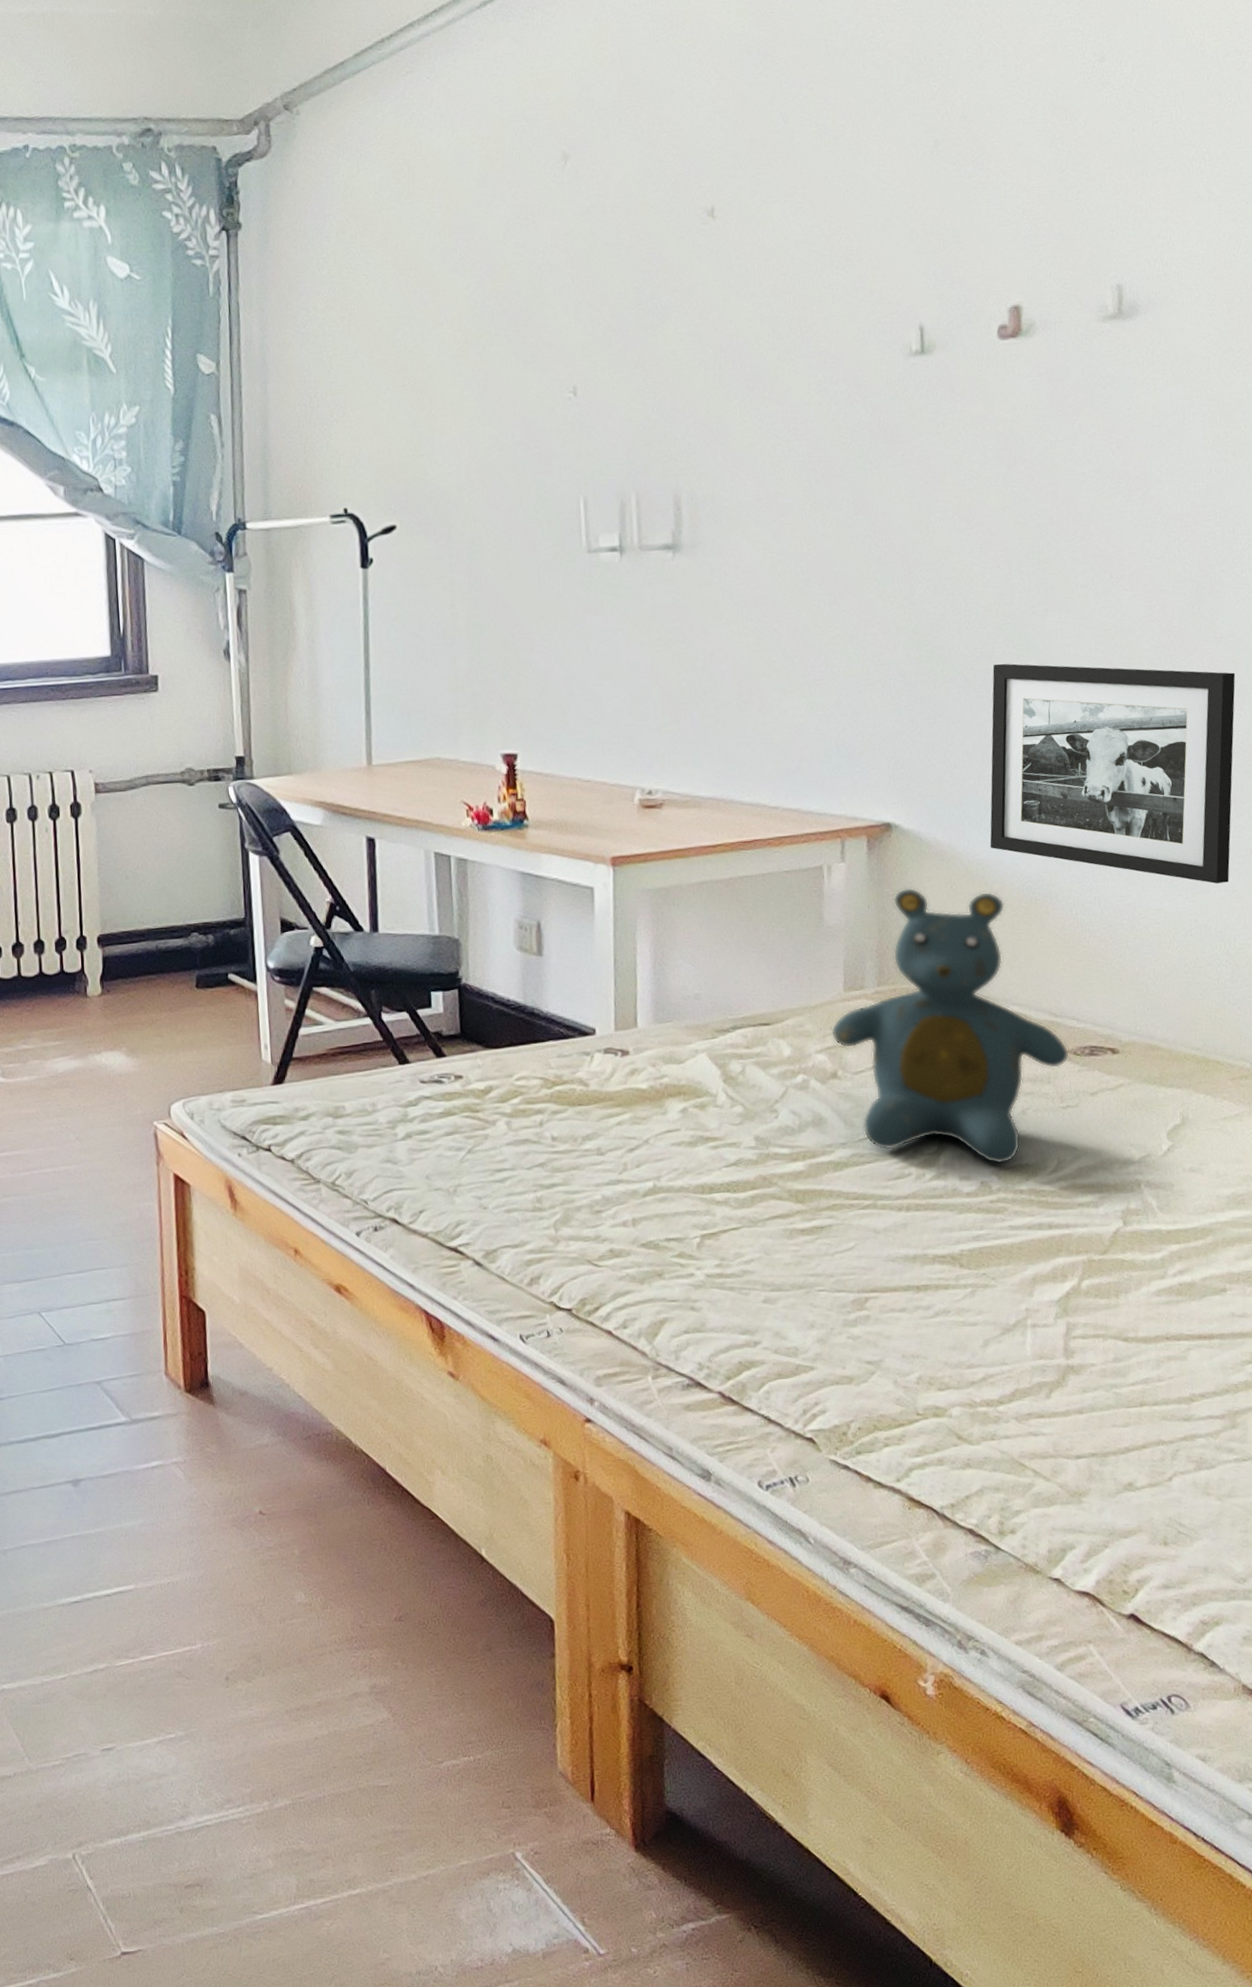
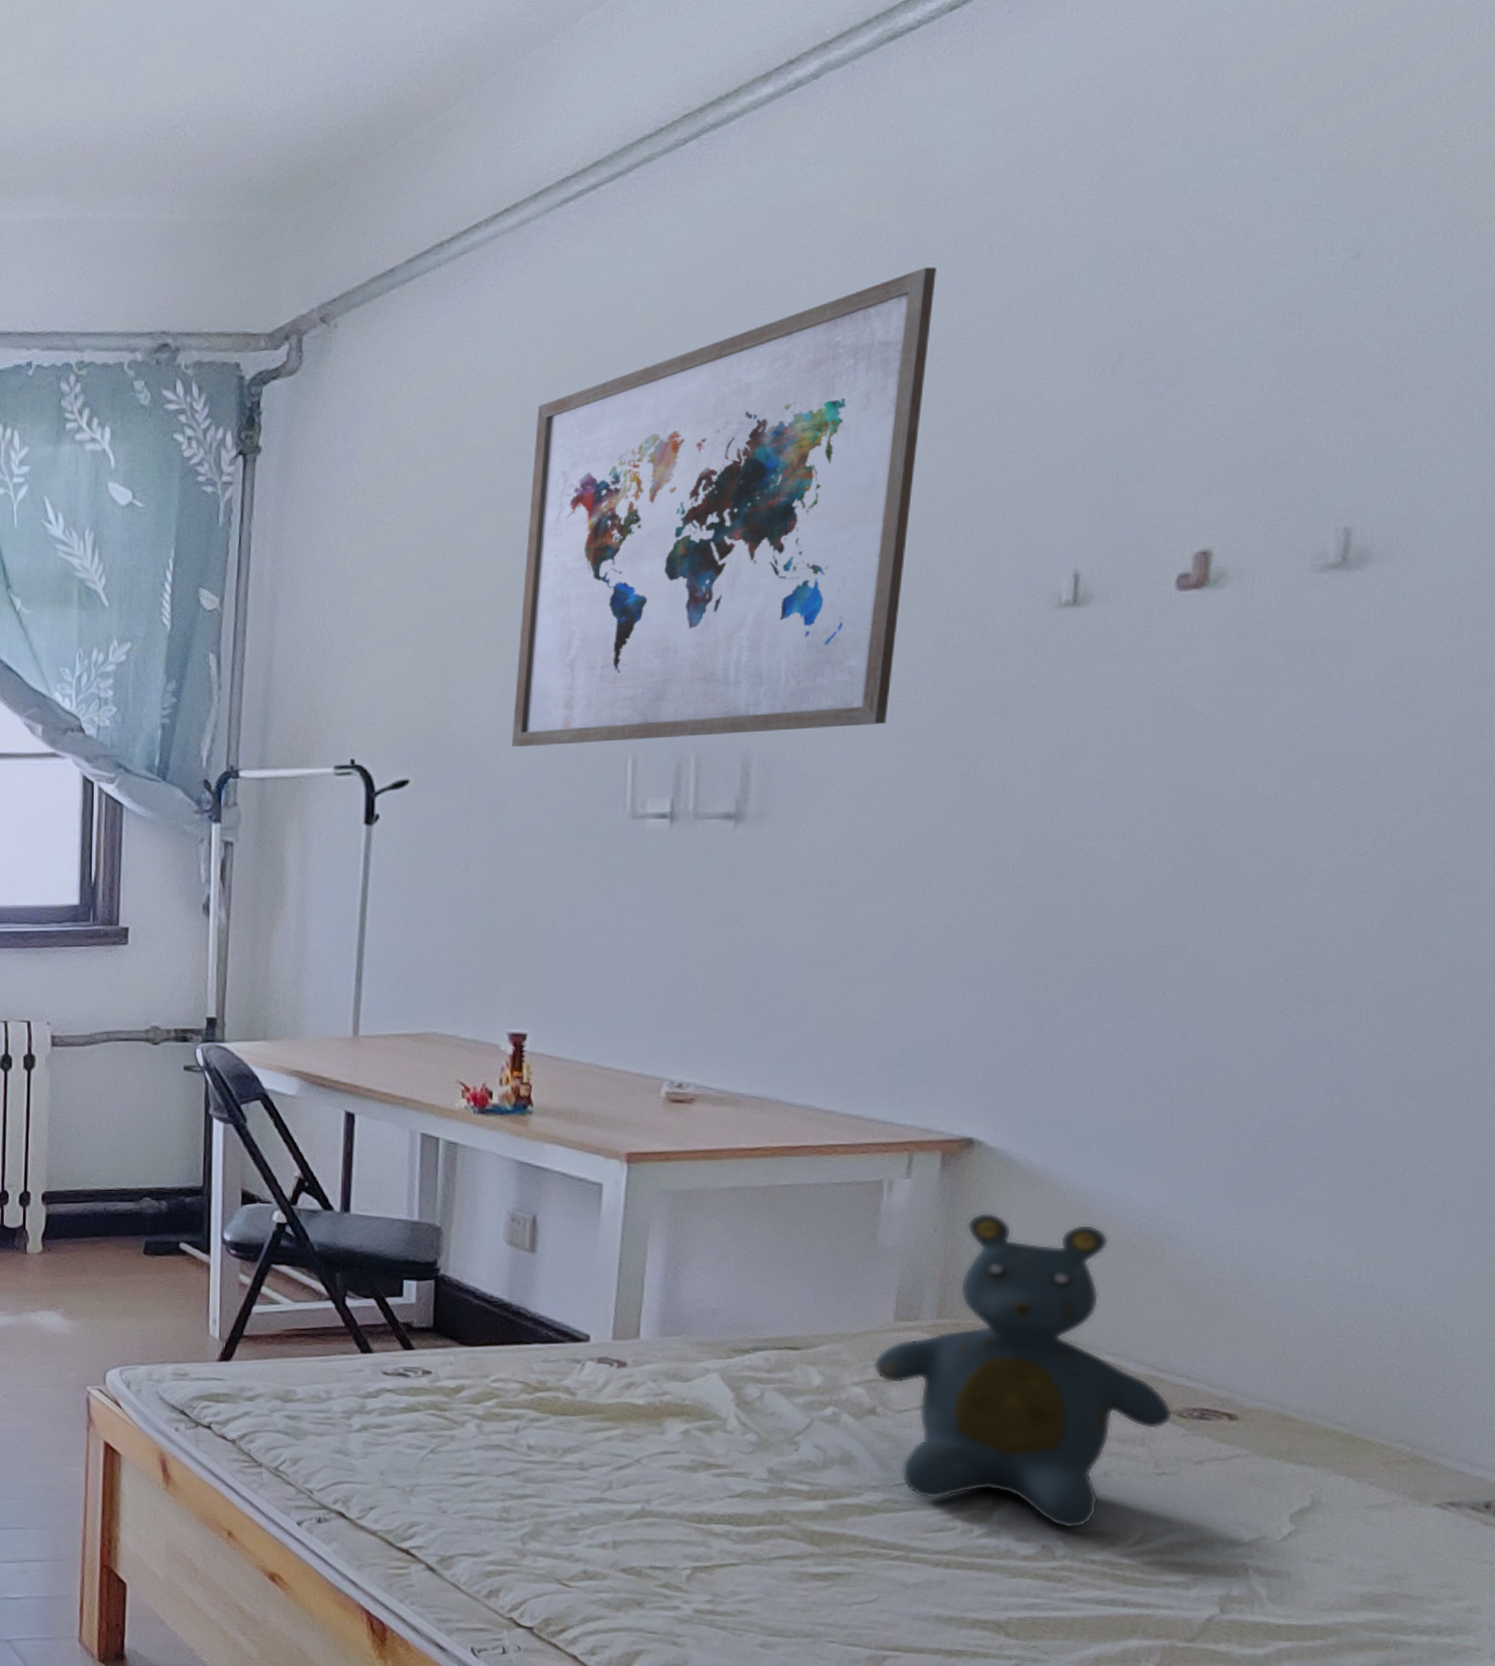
wall art: none [476,65,788,492] -> present [511,266,937,747]
picture frame: present [990,663,1236,884] -> none [1097,966,1450,1237]

